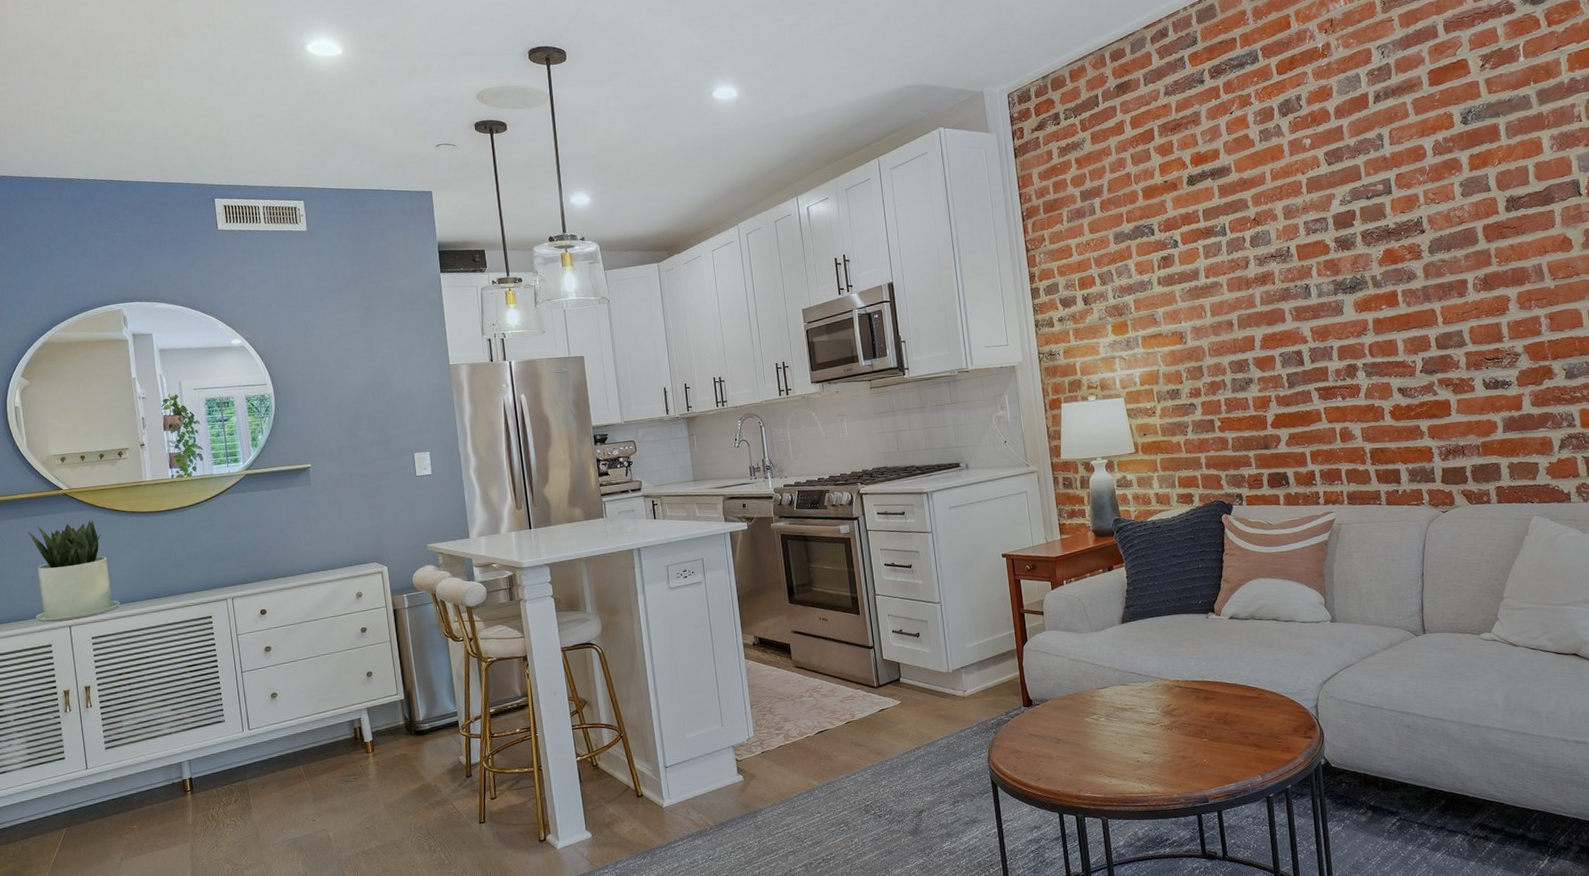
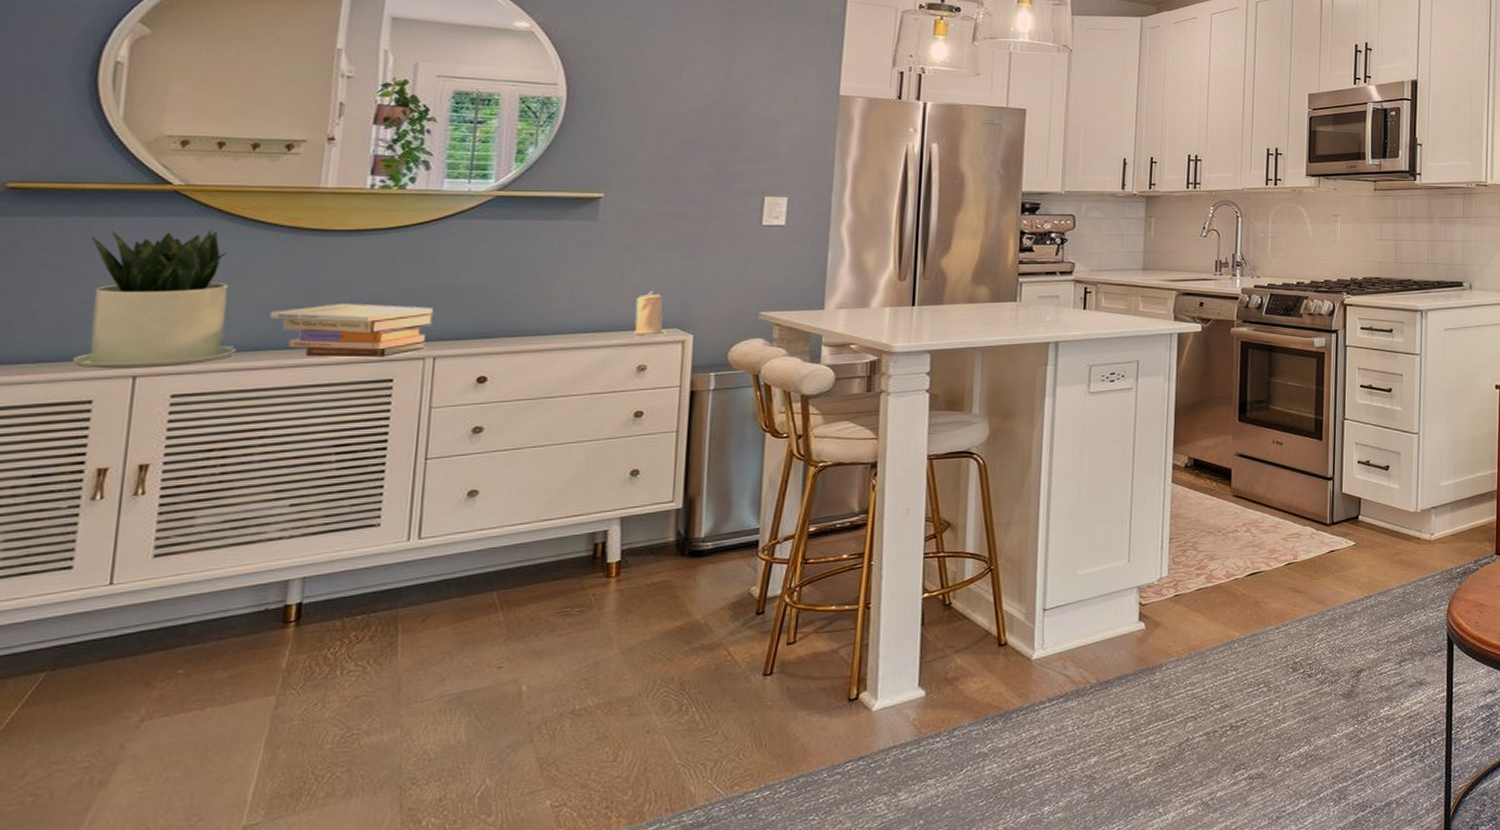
books: none [133,561,227,604] -> present [269,303,434,358]
candle: none [346,536,369,572] -> present [635,292,665,338]

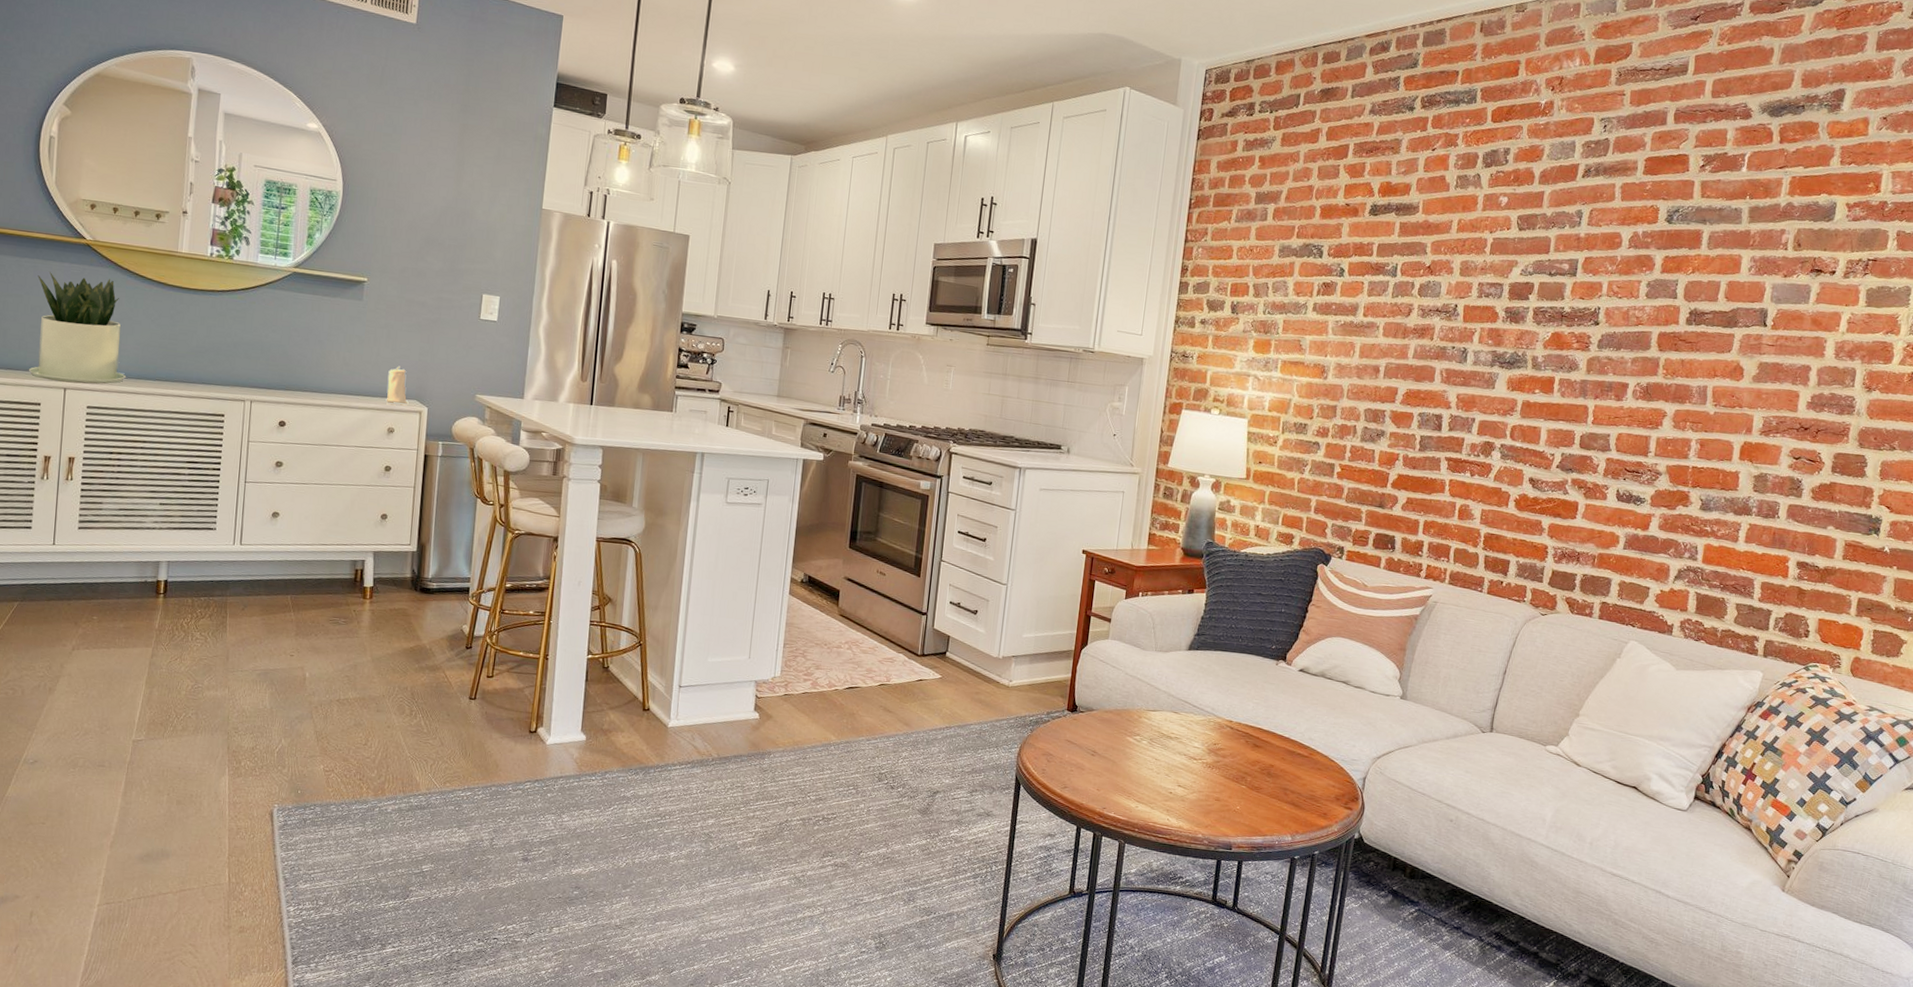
books: present [269,303,434,358] -> none [146,348,252,396]

